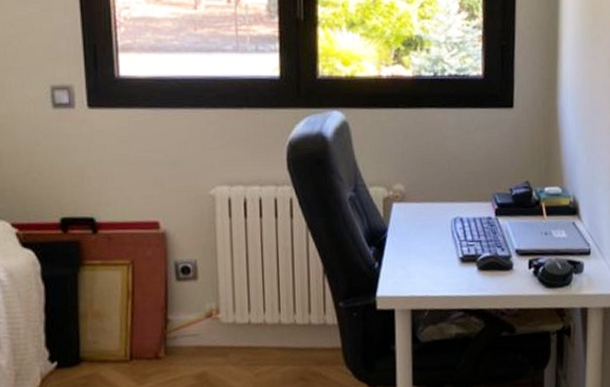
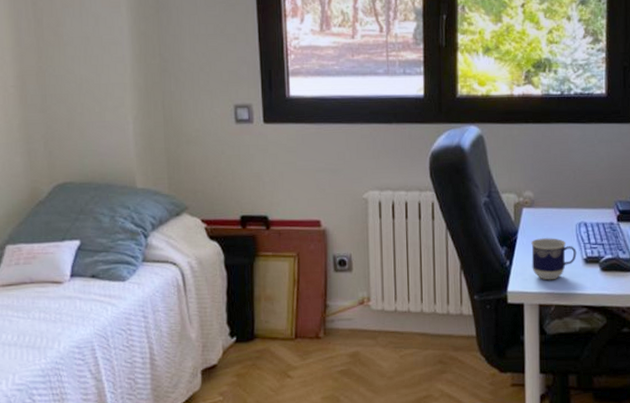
cup: none [402,235,452,283] -> present [531,238,577,281]

